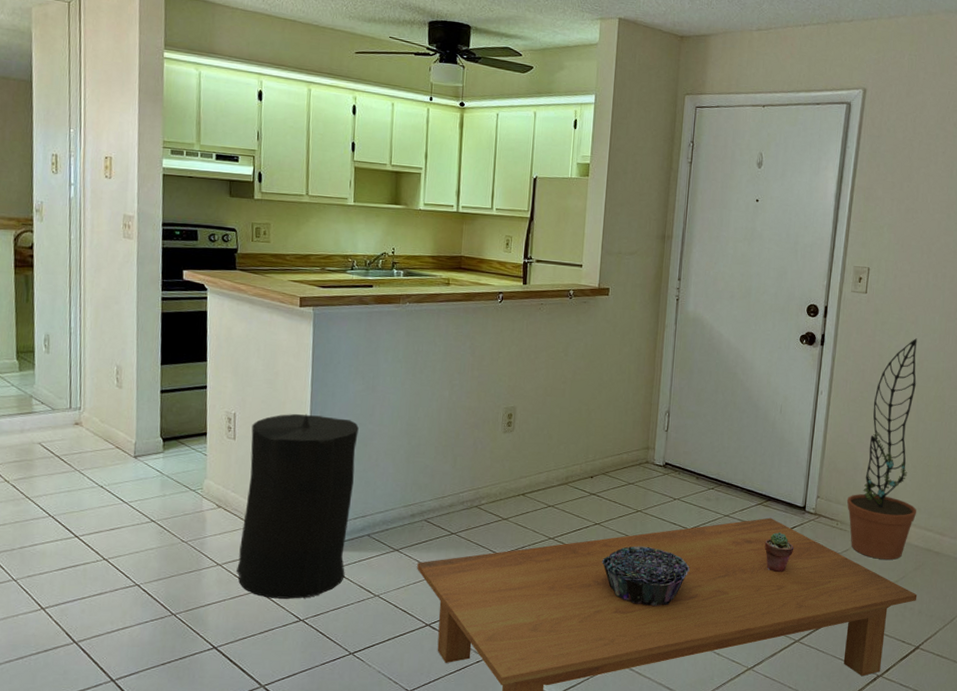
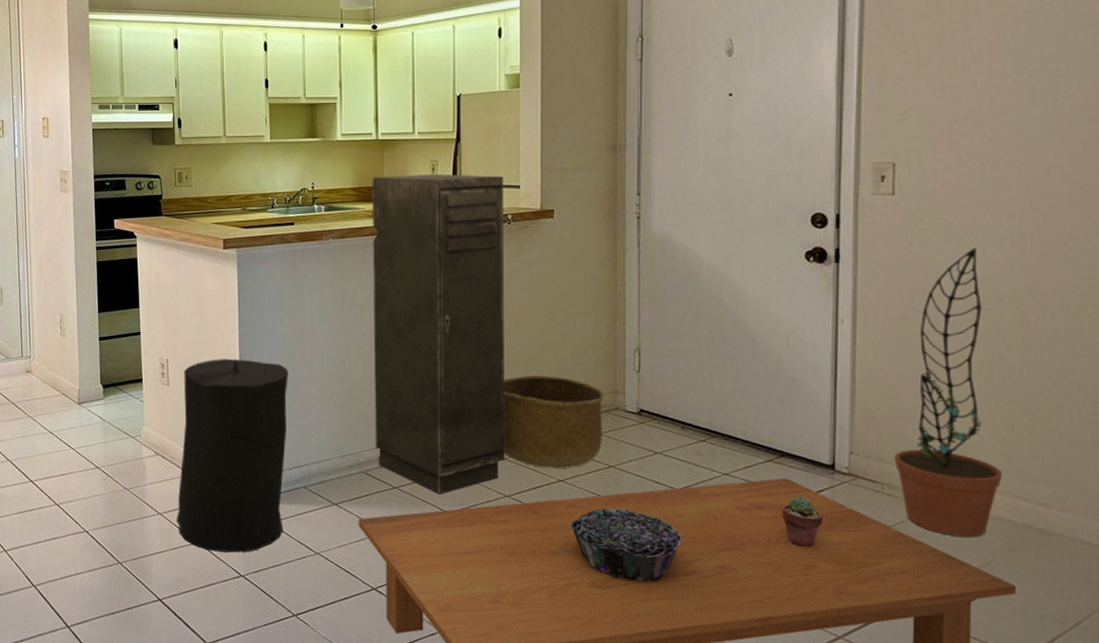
storage cabinet: none [437,247,569,539] -> present [371,173,506,494]
basket: none [551,433,638,514] -> present [503,375,605,469]

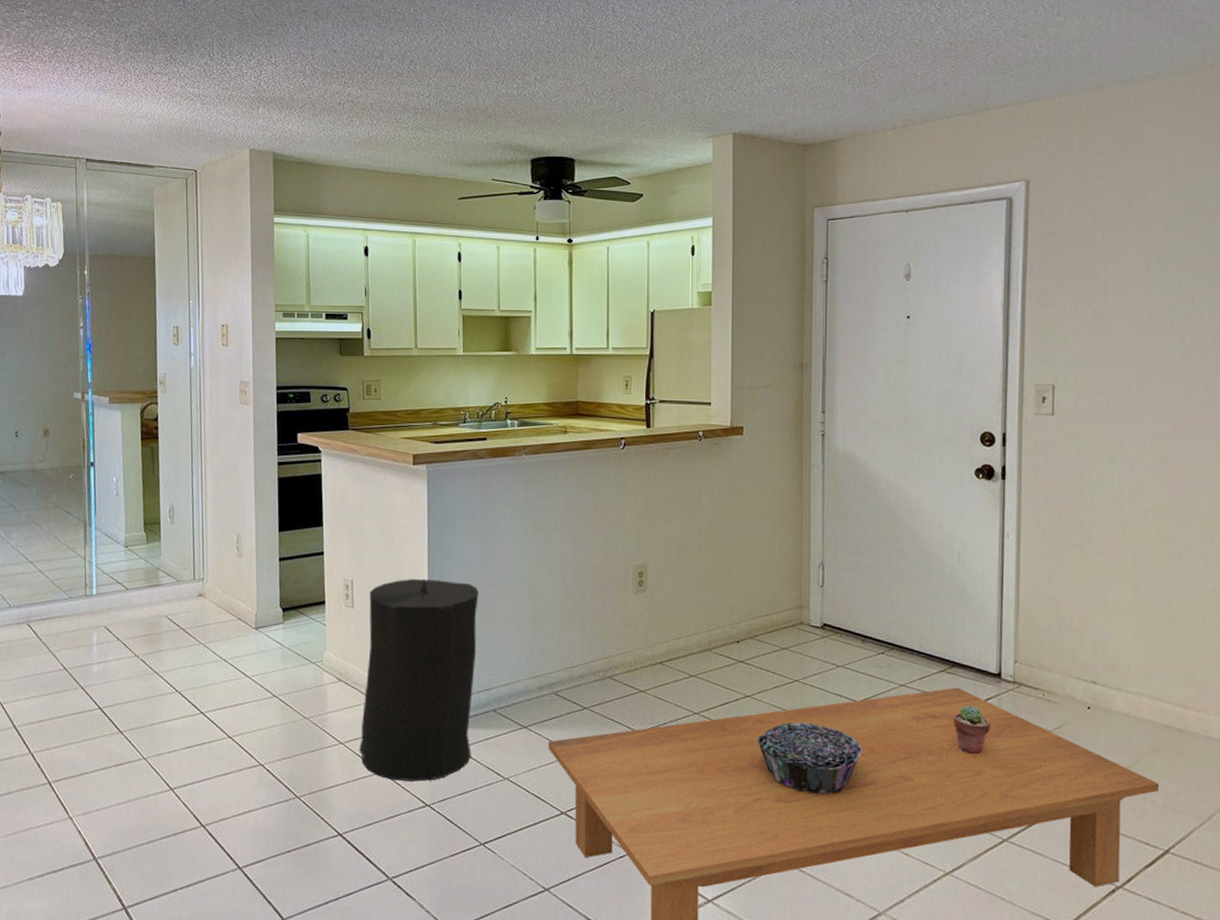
storage cabinet: present [371,173,506,494] -> none [565,389,696,714]
basket: present [503,375,605,469] -> none [693,591,790,685]
decorative plant: present [893,247,1002,537] -> none [1053,465,1147,739]

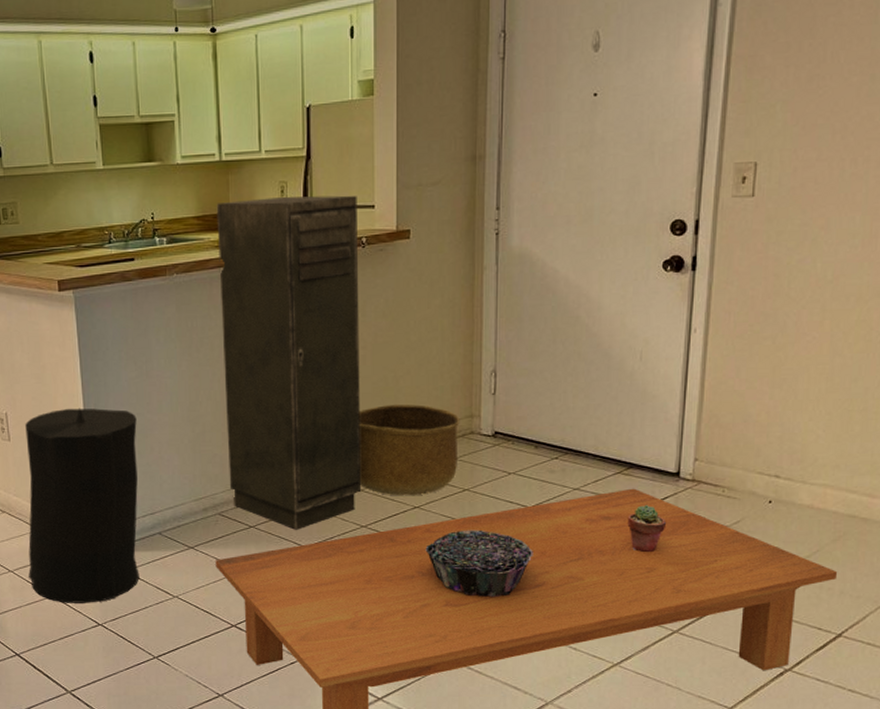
storage cabinet: none [565,389,696,714] -> present [216,195,362,530]
basket: none [693,591,790,685] -> present [358,404,460,496]

